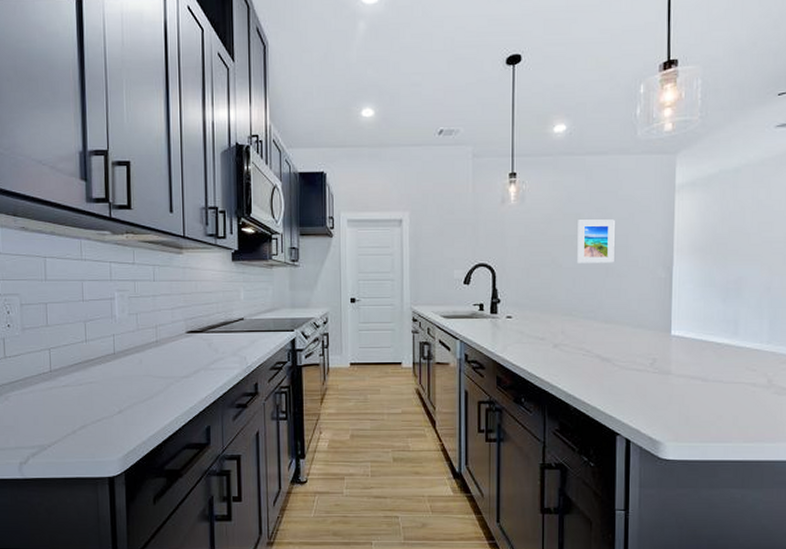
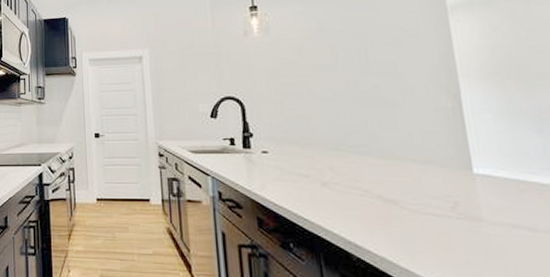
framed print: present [577,219,615,263] -> none [333,46,383,93]

